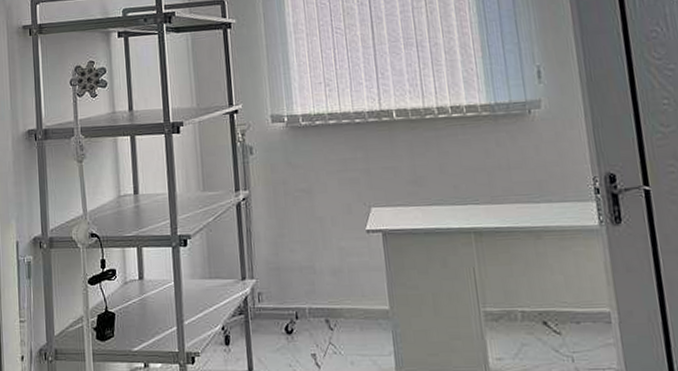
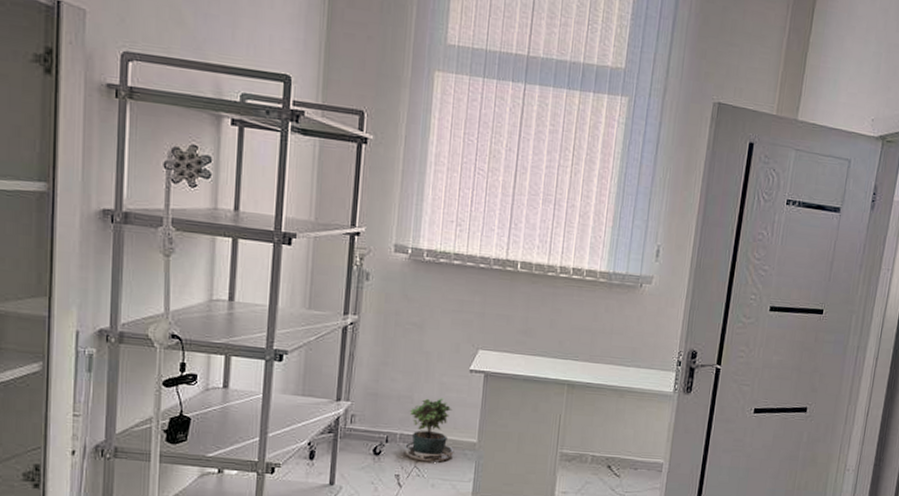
potted plant: none [308,264,368,340] -> present [394,398,454,463]

